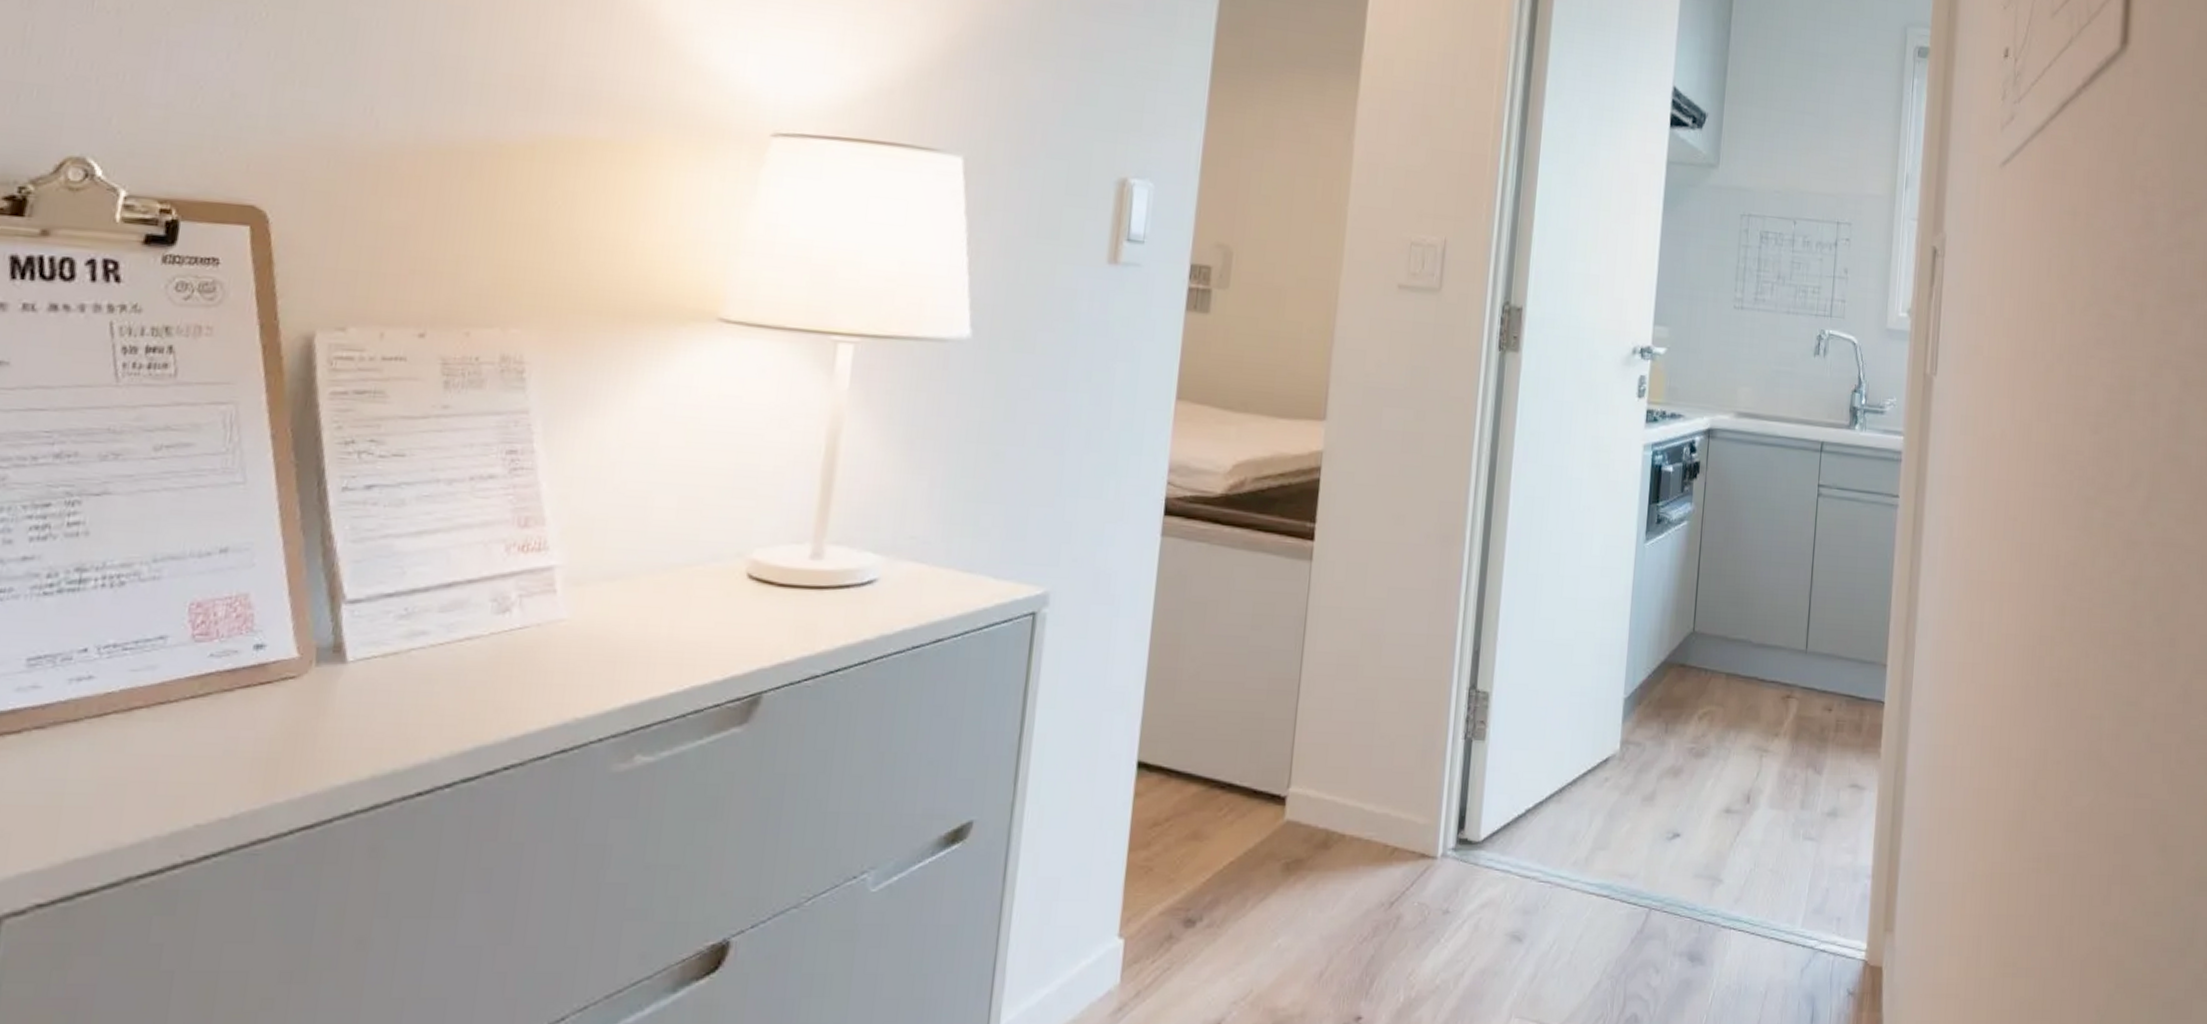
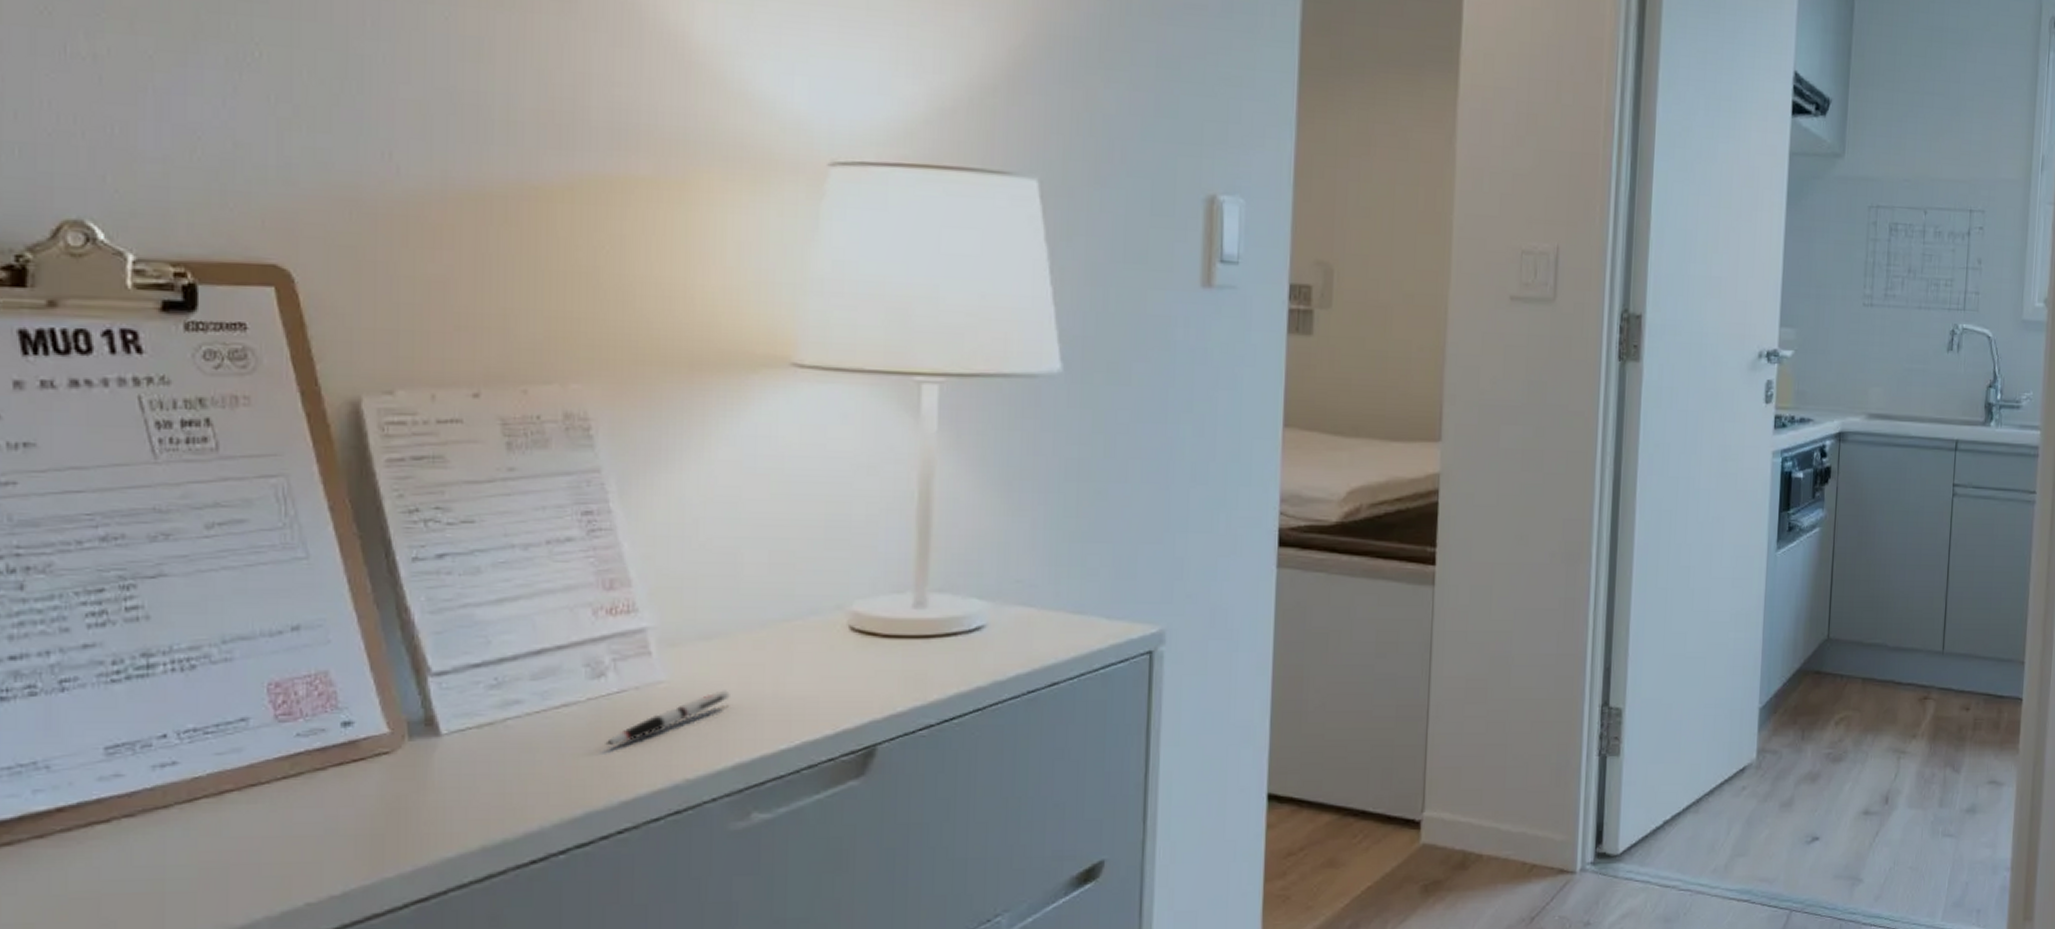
pen: none [502,631,627,681] -> present [605,690,730,746]

